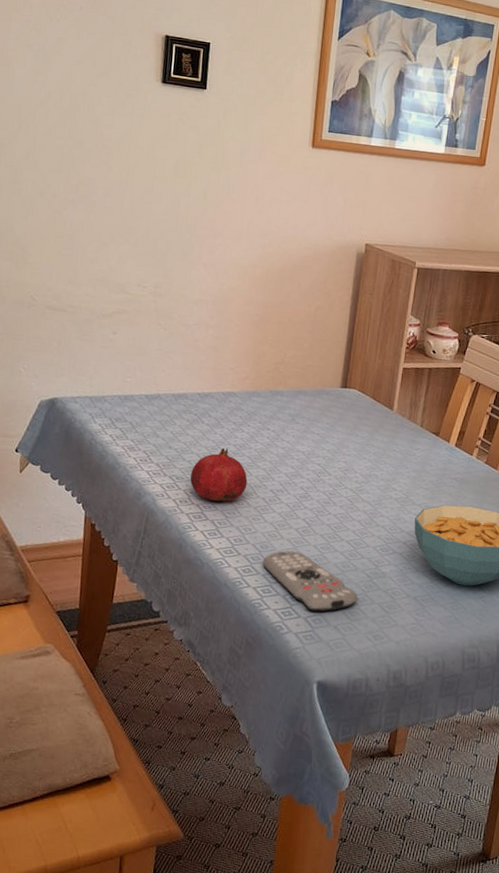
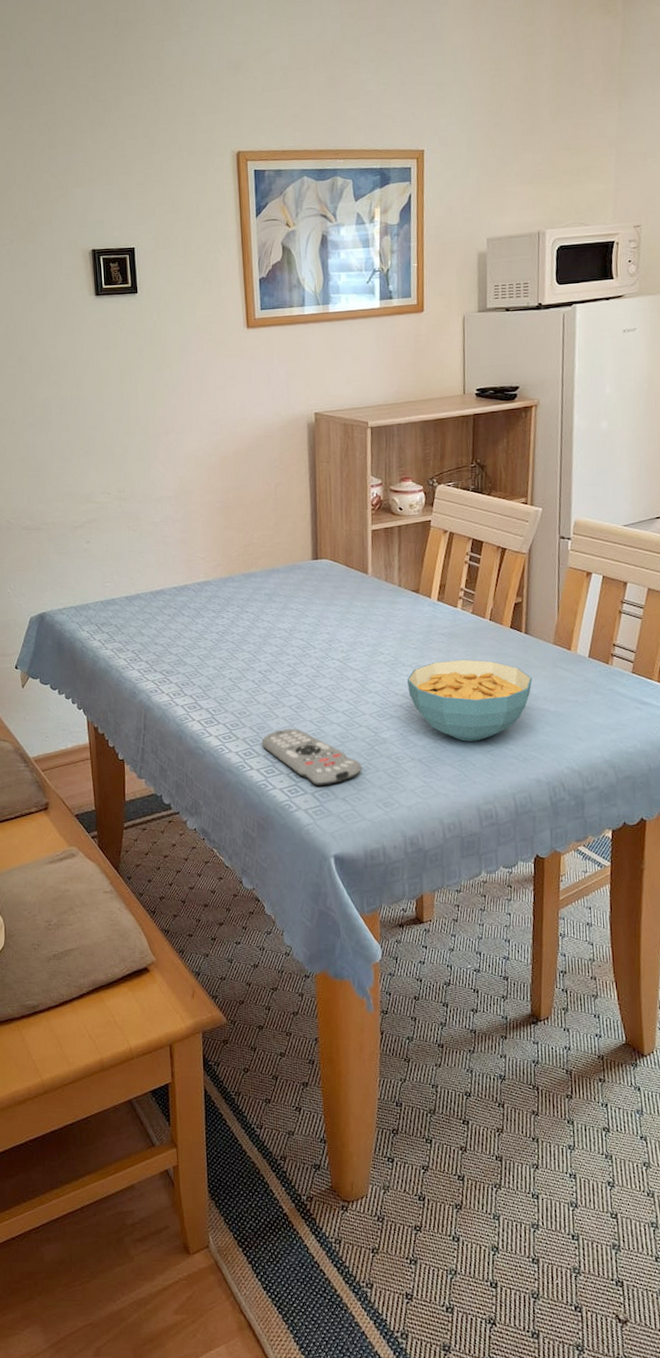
fruit: present [190,447,248,502] -> none [179,636,235,690]

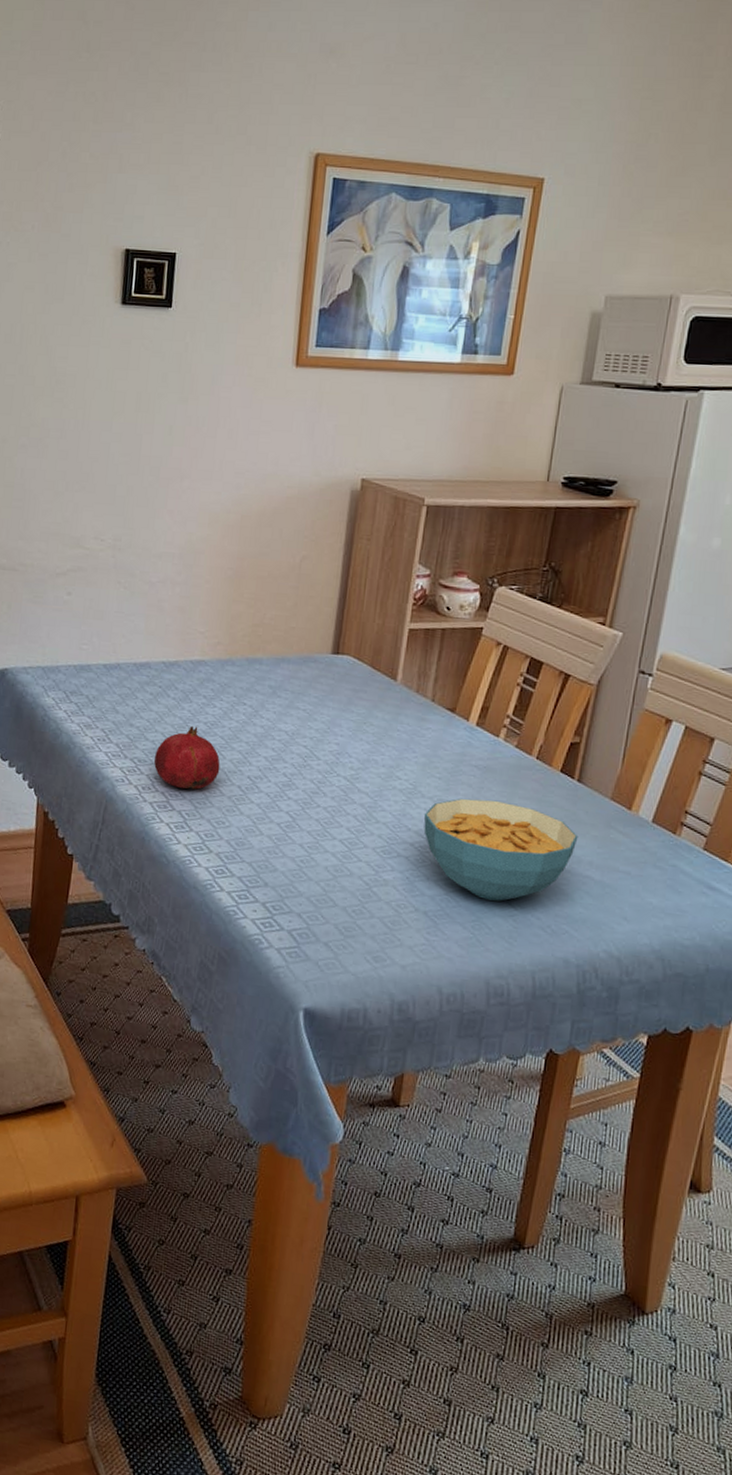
fruit: none [179,636,235,690] -> present [154,725,221,790]
remote control: present [261,729,362,786] -> none [238,849,354,925]

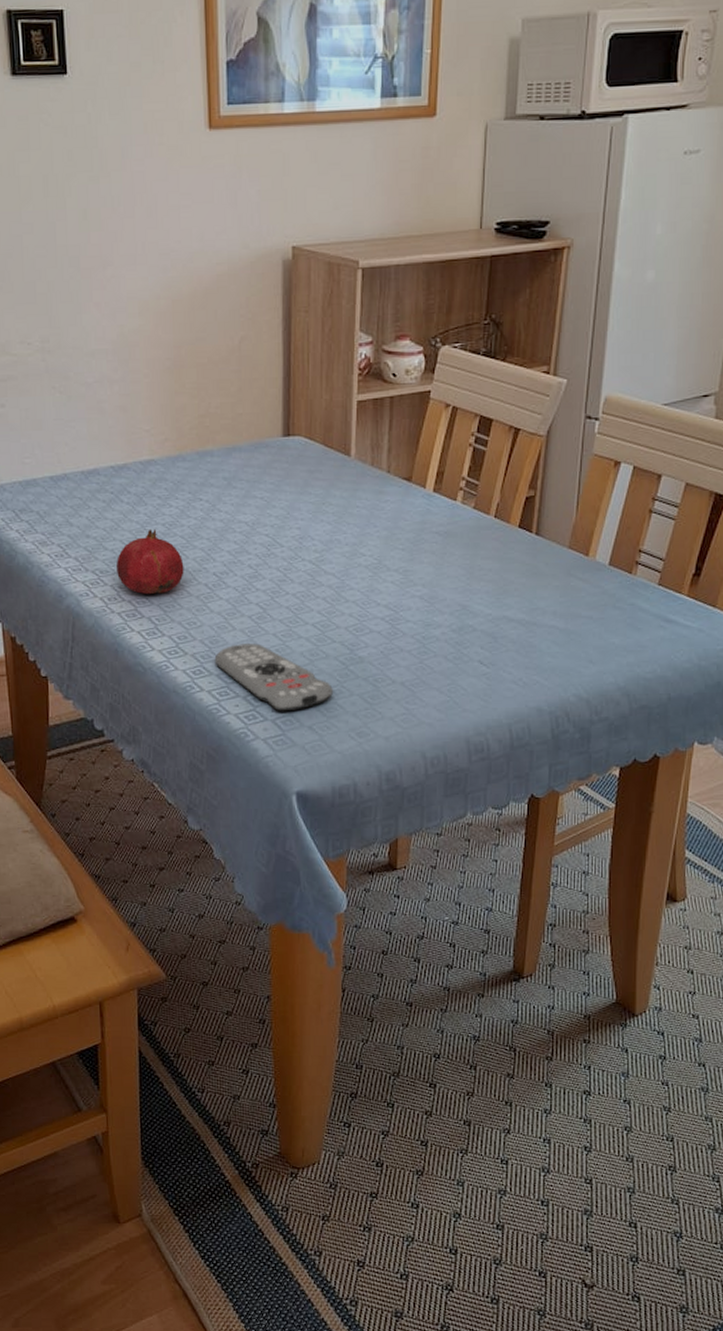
remote control: none [238,849,354,925] -> present [214,643,333,712]
cereal bowl: present [423,798,579,902] -> none [391,564,541,662]

